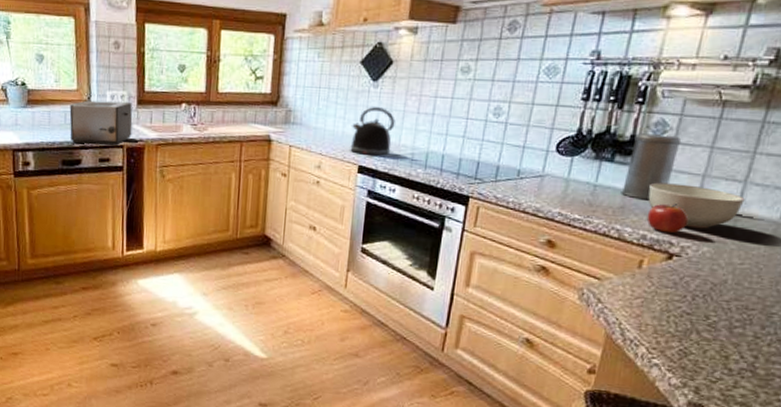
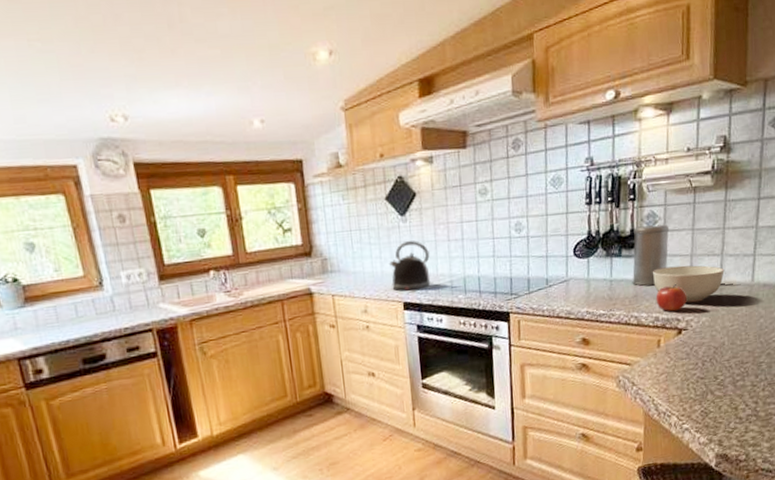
toaster: present [69,100,133,147] -> none [78,280,160,338]

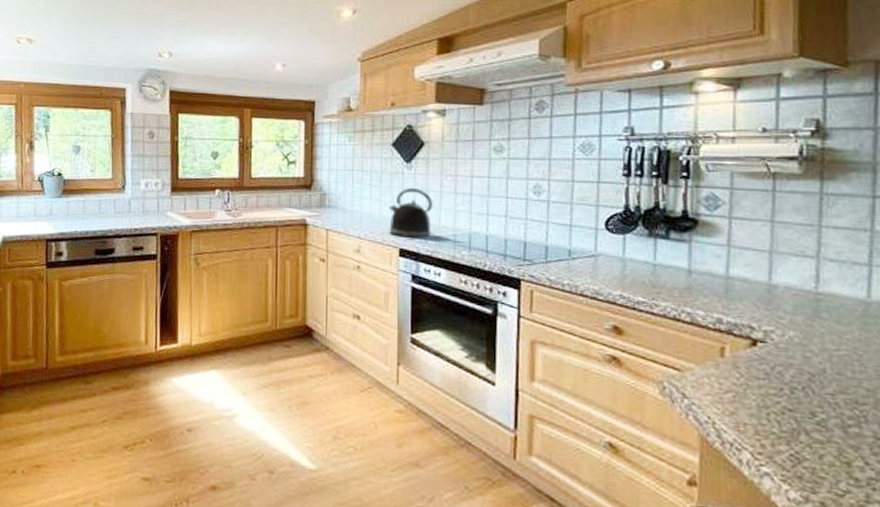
canister: present [632,224,670,286] -> none [684,208,738,280]
bowl: present [652,265,725,303] -> none [712,260,823,311]
fruit: present [656,284,688,312] -> none [718,283,766,317]

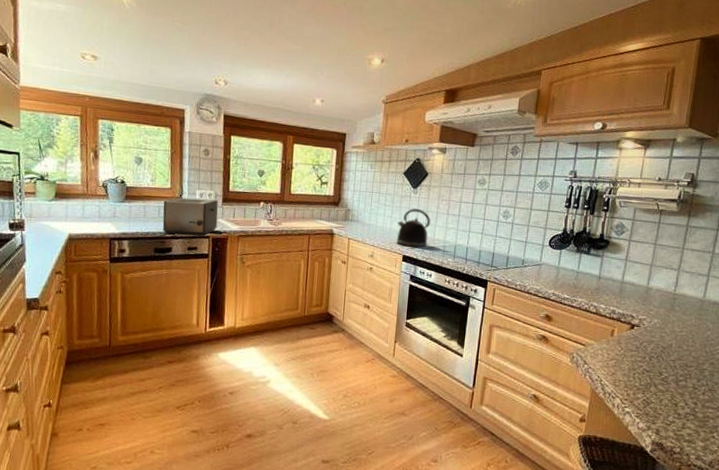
toaster: none [104,189,167,234] -> present [162,197,218,237]

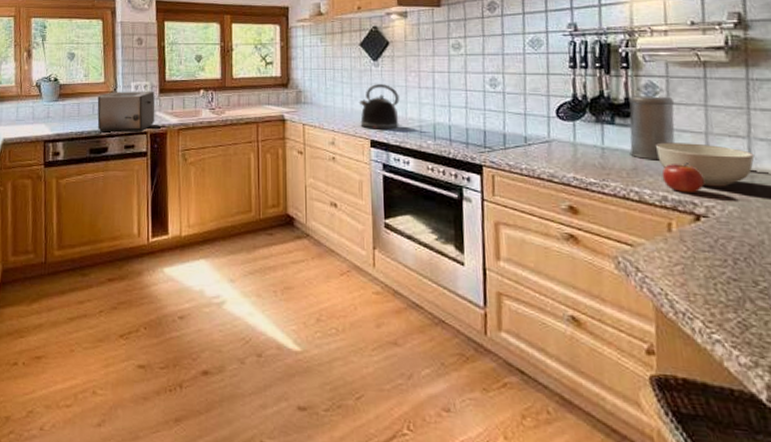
canister: none [596,233,635,284] -> present [628,96,675,161]
bowl: none [614,270,679,306] -> present [655,142,755,187]
fruit: none [615,286,643,309] -> present [661,163,705,194]

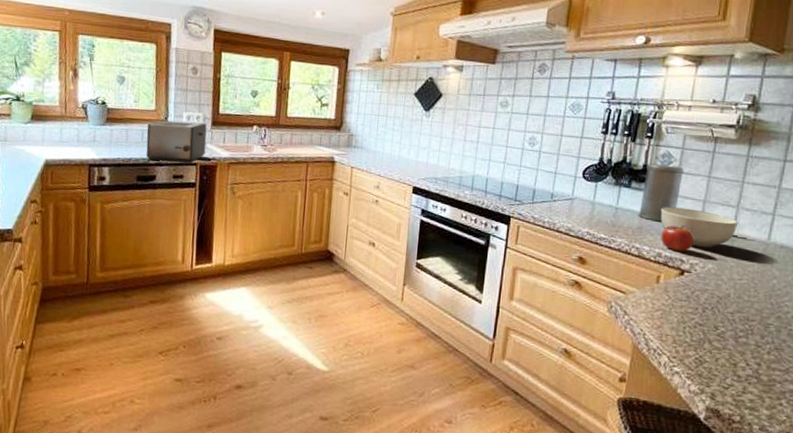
kettle: present [358,84,402,131] -> none [405,134,445,179]

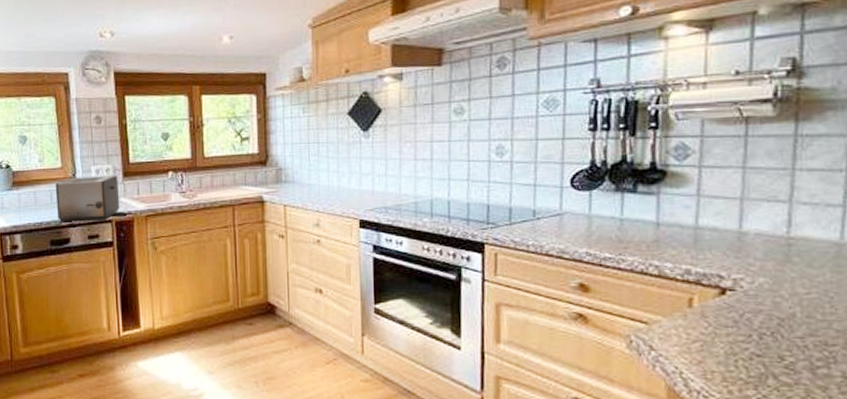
canister: present [638,163,684,222] -> none [651,159,708,231]
bowl: present [660,206,739,248] -> none [681,210,795,258]
fruit: present [660,225,695,252] -> none [686,232,735,266]

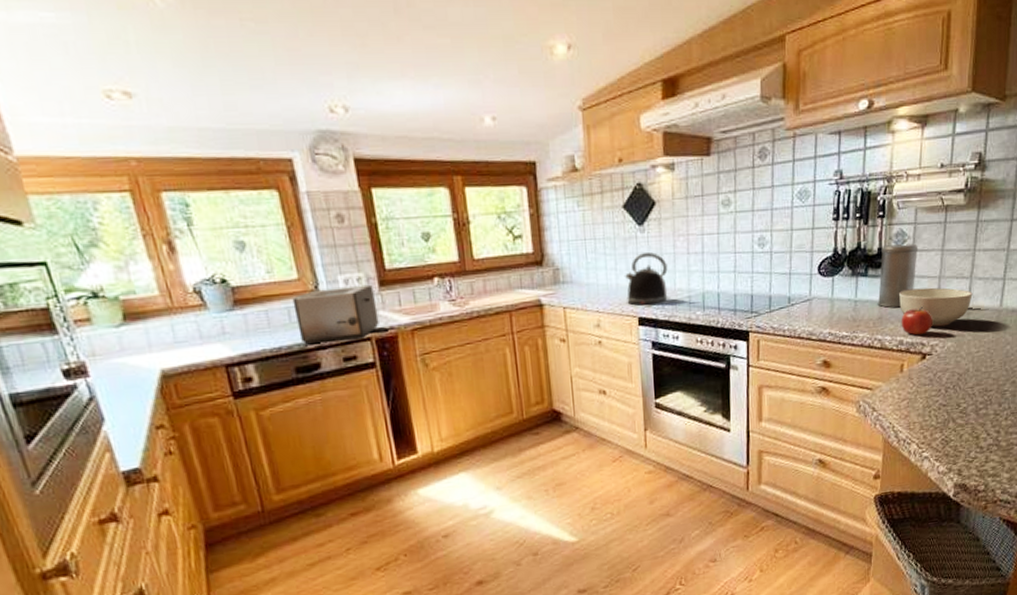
kettle: none [346,157,395,209] -> present [624,252,671,306]
canister: none [651,159,708,231] -> present [877,243,919,308]
bowl: none [681,210,795,258] -> present [898,287,973,327]
fruit: none [686,232,735,266] -> present [901,307,934,336]

